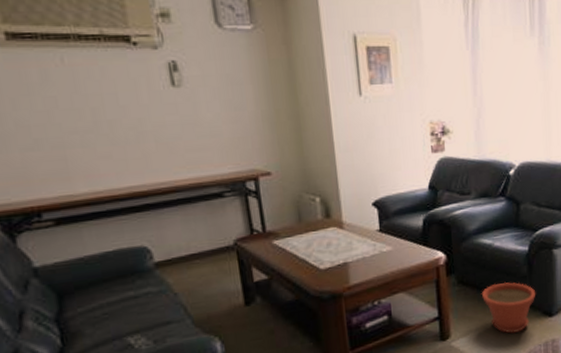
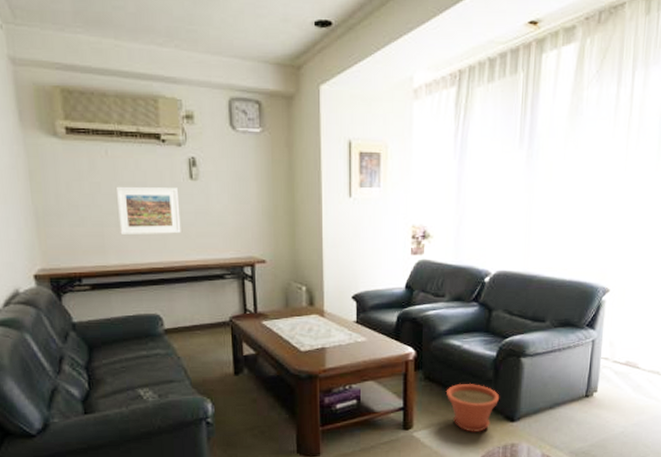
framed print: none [77,97,166,156] -> present [115,186,181,234]

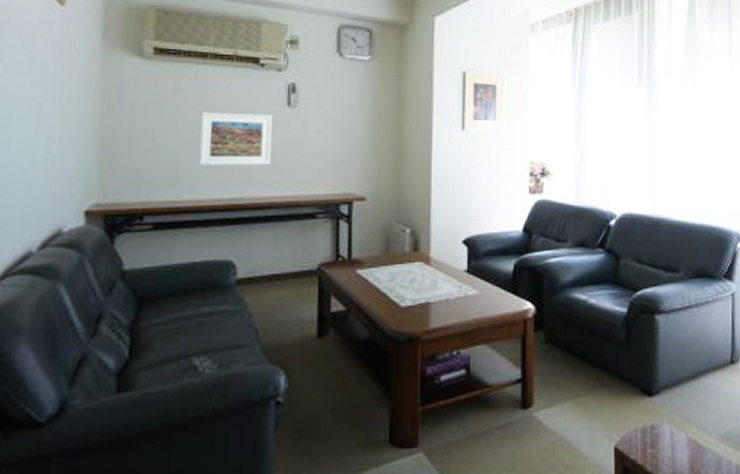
plant pot: present [446,384,500,432] -> none [571,348,634,411]

